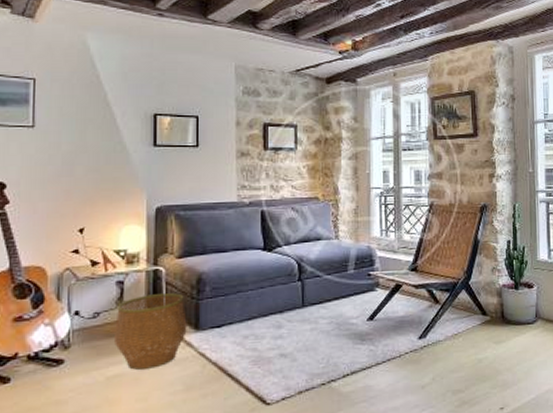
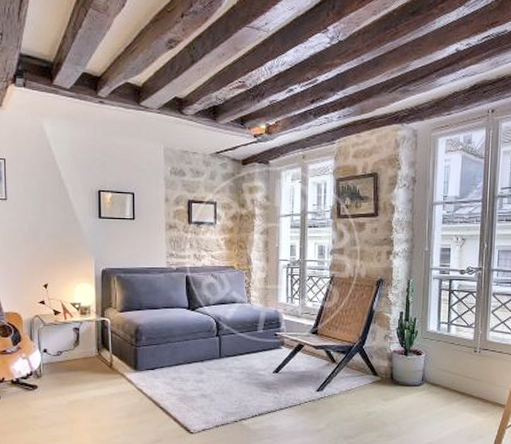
basket: present [115,293,187,370] -> none [74,340,128,398]

